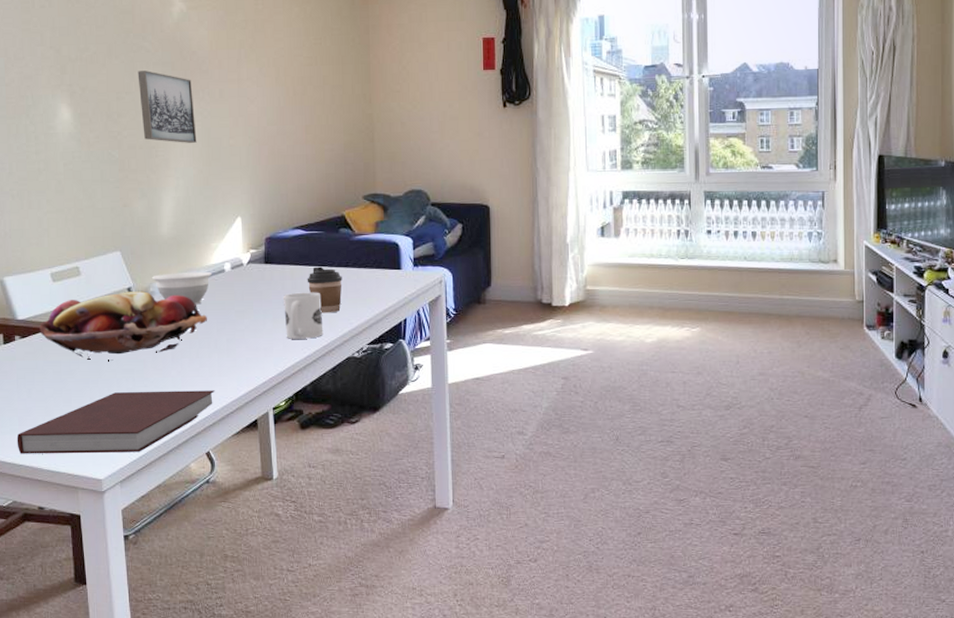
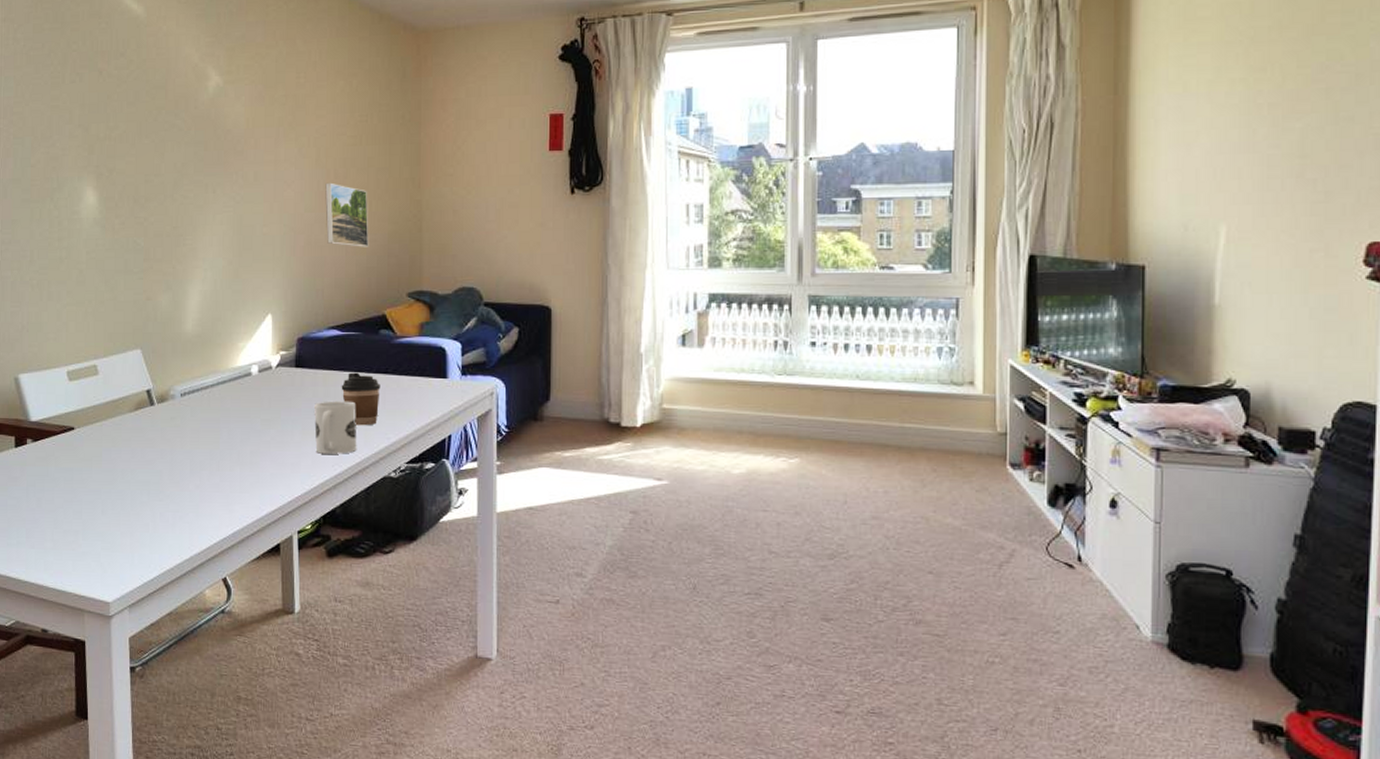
notebook: present [16,390,215,454] -> none [23,505,235,574]
fruit basket: present [39,291,207,361] -> none [53,394,230,470]
wall art: present [137,71,197,143] -> none [168,151,228,231]
bowl: present [151,271,213,305] -> none [172,374,238,411]
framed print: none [285,99,327,156] -> present [325,182,369,247]

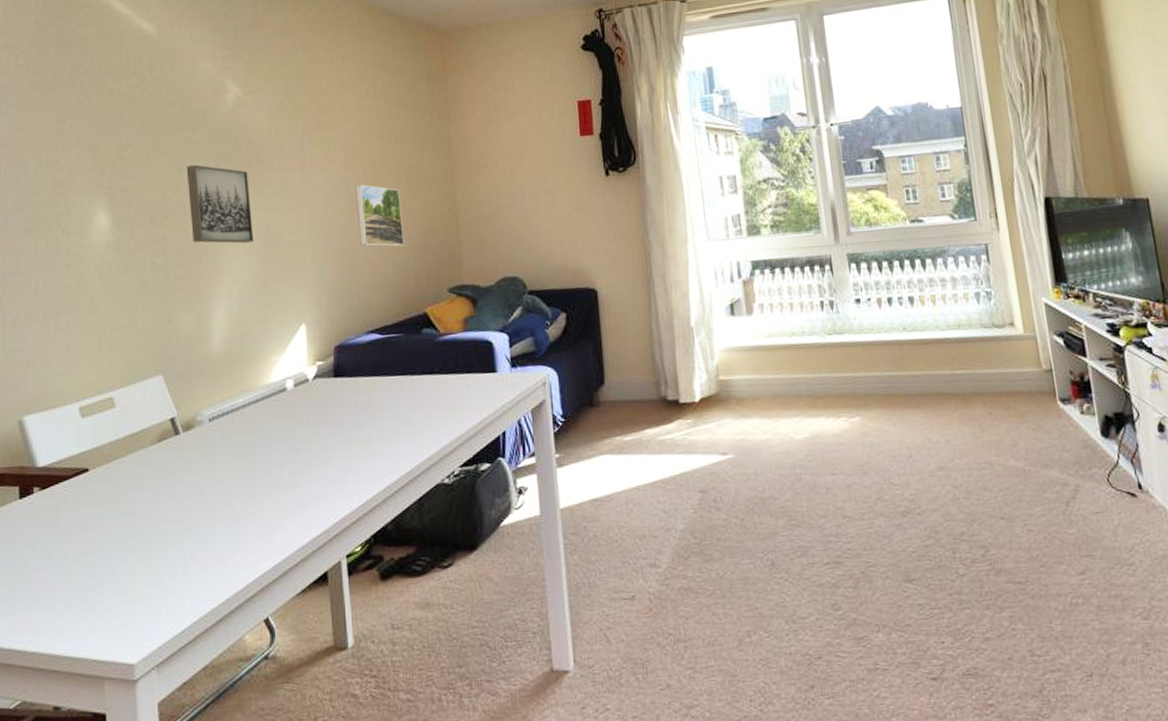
wall art: none [168,151,228,231] -> present [186,165,254,244]
mug: present [314,401,357,454] -> none [357,407,406,467]
coffee cup: present [341,372,381,426] -> none [384,376,427,433]

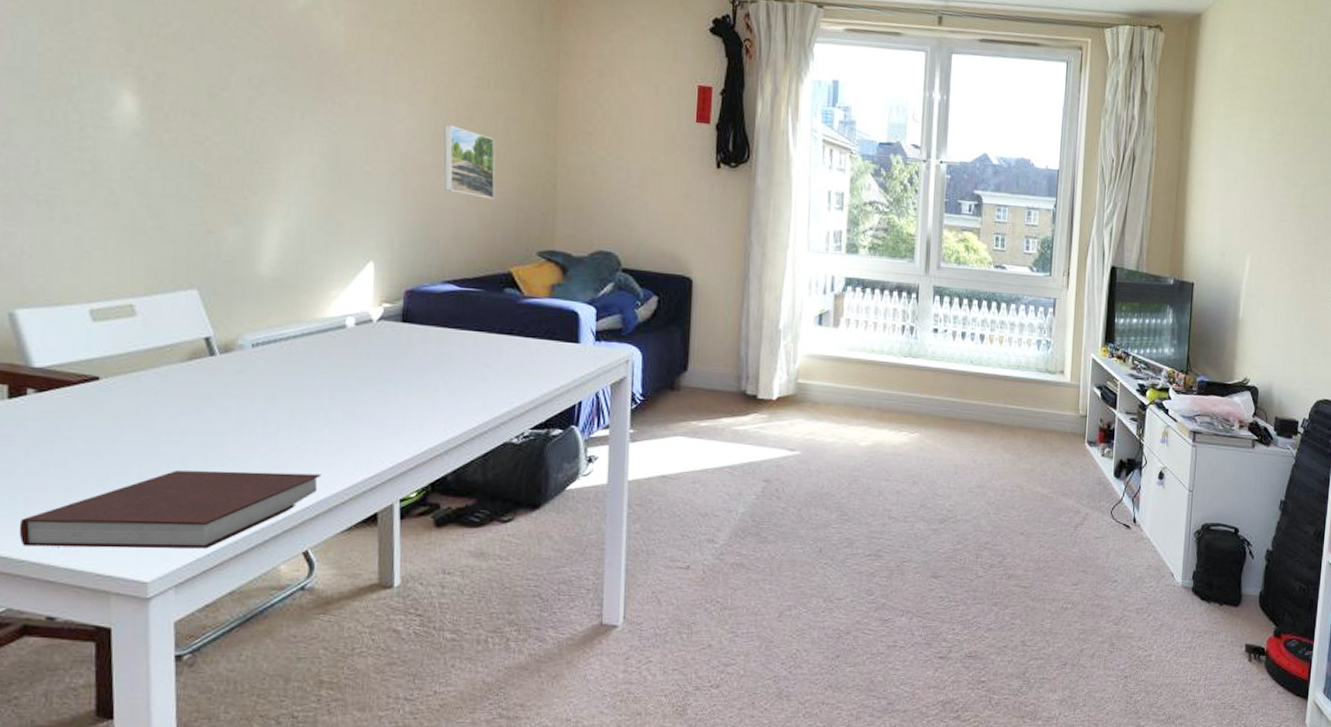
notebook: none [30,538,275,638] -> present [19,470,322,549]
wall art: present [186,165,254,244] -> none [240,62,320,163]

